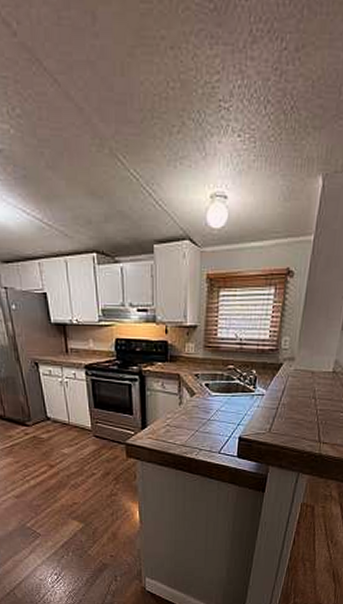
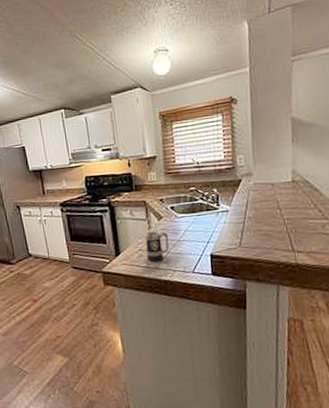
mug: none [174,407,200,438] -> present [145,231,169,262]

